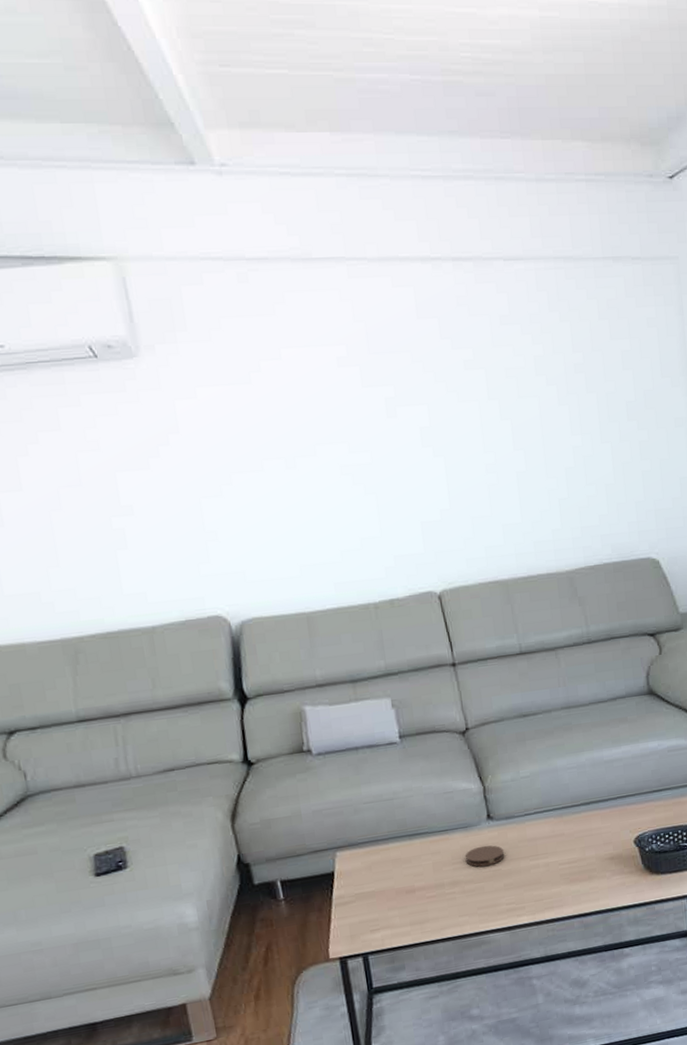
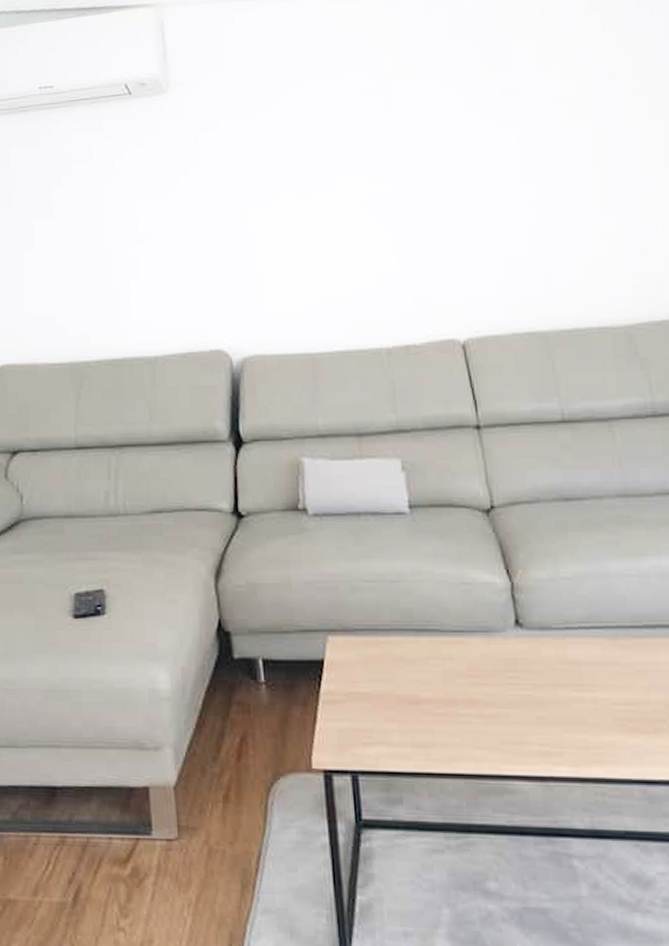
coaster: present [465,845,505,867] -> none [484,659,538,687]

